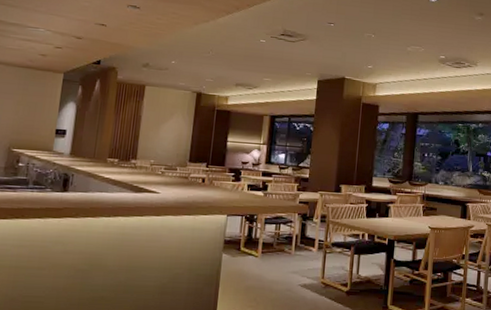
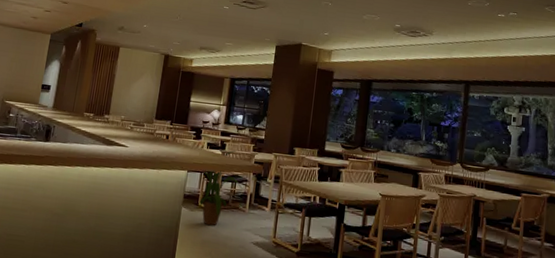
house plant: none [241,191,288,271] -> present [199,150,243,226]

